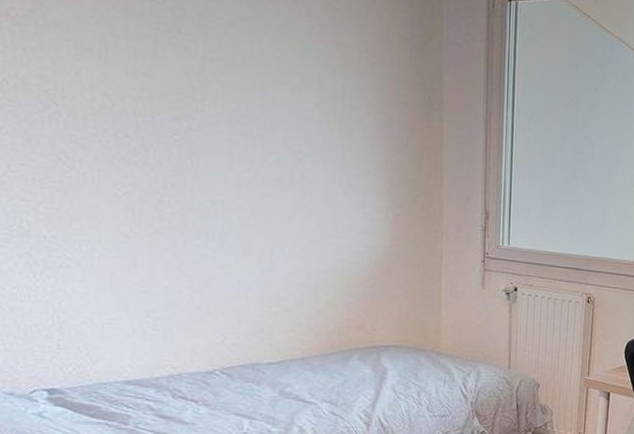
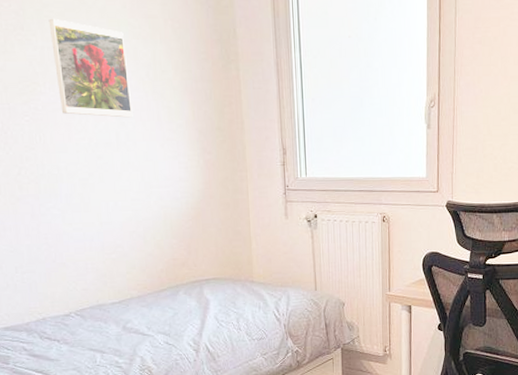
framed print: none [214,25,313,155] -> present [48,18,133,118]

